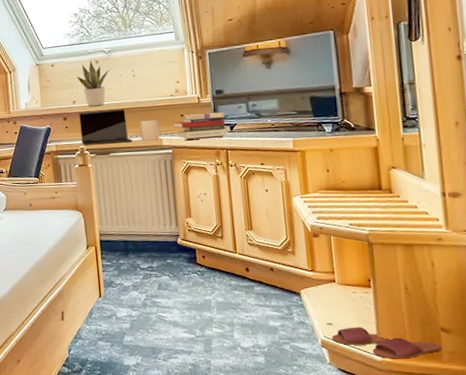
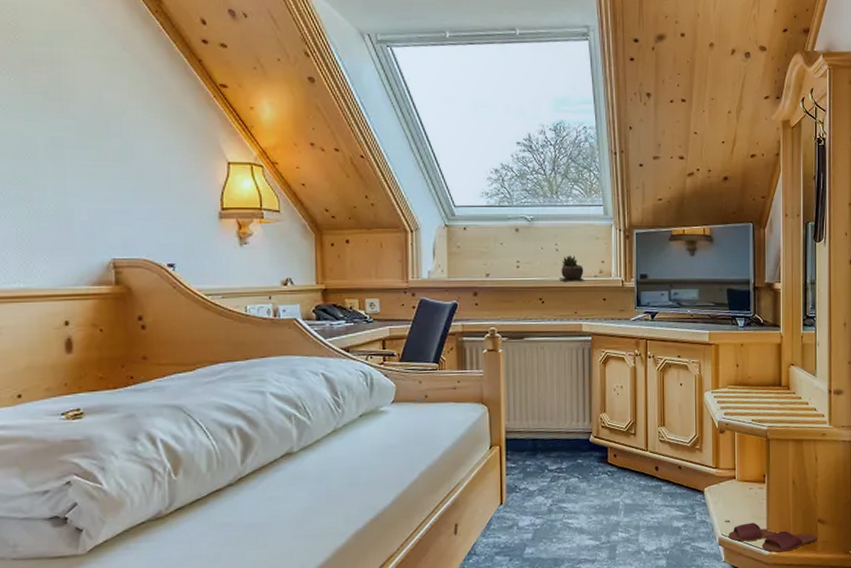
potted plant: present [77,60,110,107] -> none [492,227,531,282]
laptop: present [79,109,133,146] -> none [492,287,551,328]
succulent plant: none [137,79,162,103] -> present [559,255,585,281]
mug: present [139,119,160,142] -> none [559,302,580,327]
books: present [173,111,229,141] -> none [595,298,649,328]

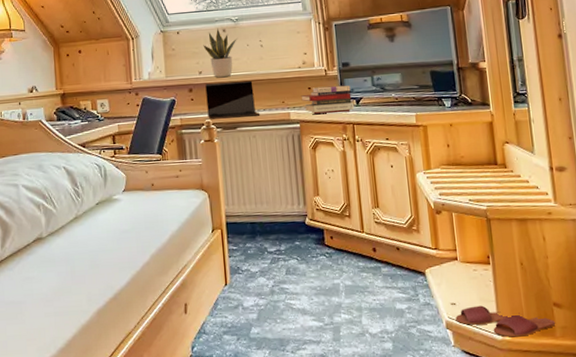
potted plant: none [492,227,531,282] -> present [203,28,237,78]
laptop: none [492,287,551,328] -> present [205,80,261,120]
succulent plant: present [559,255,585,281] -> none [265,49,290,74]
books: none [595,298,649,328] -> present [301,85,355,115]

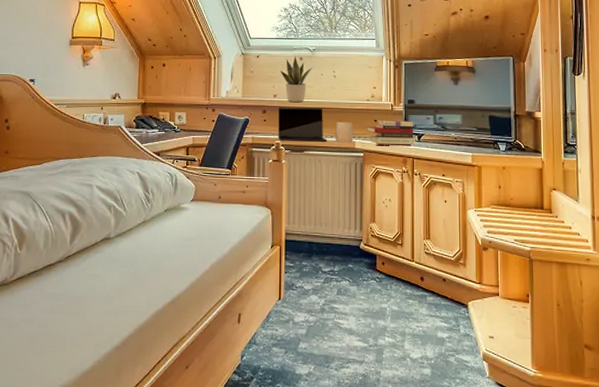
mug: none [267,92,288,116] -> present [335,122,353,143]
slippers: present [455,305,556,337] -> none [492,341,586,374]

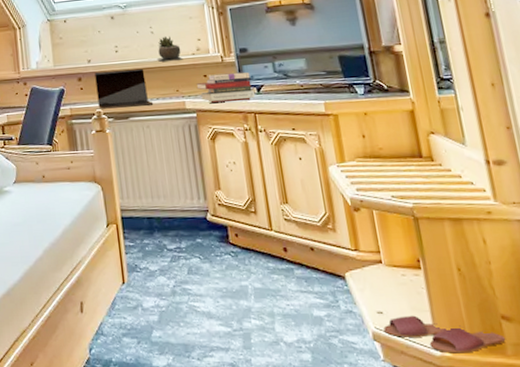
potted plant: present [280,56,312,103] -> none [91,16,126,66]
succulent plant: none [335,81,359,104] -> present [157,36,184,62]
mug: present [335,122,353,143] -> none [160,80,183,105]
slippers: none [492,341,586,374] -> present [383,315,506,354]

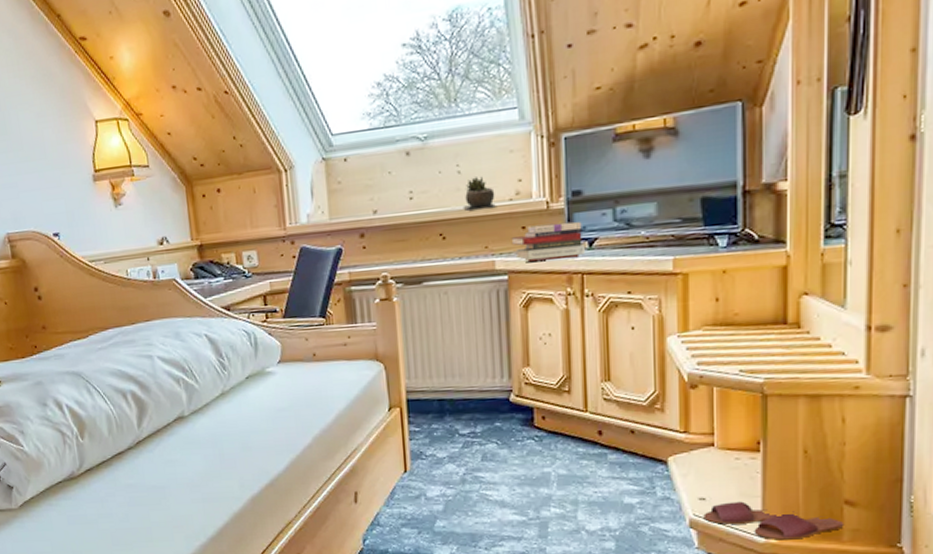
laptop: present [94,68,154,109] -> none [381,220,455,273]

